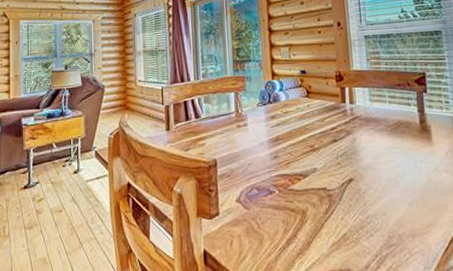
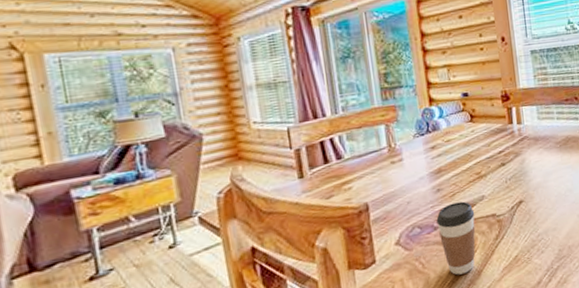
coffee cup: none [272,171,307,242] -> present [436,201,476,275]

